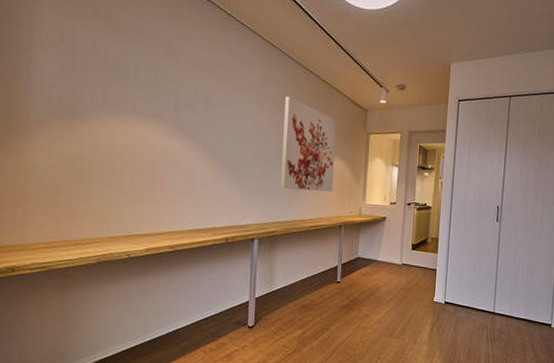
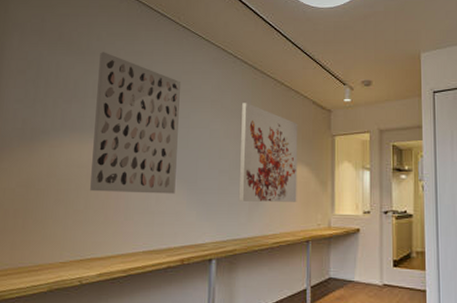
wall art: none [135,31,225,179] -> present [90,52,180,194]

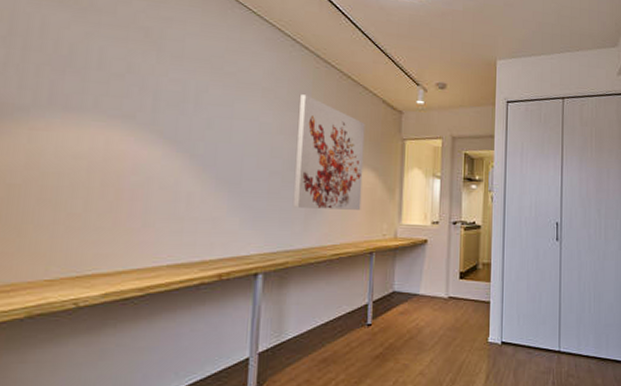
wall art: present [90,52,180,194] -> none [92,11,223,197]

